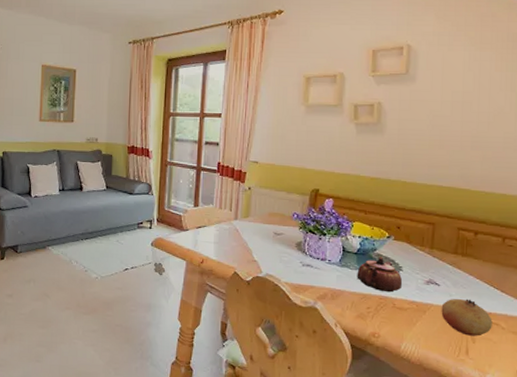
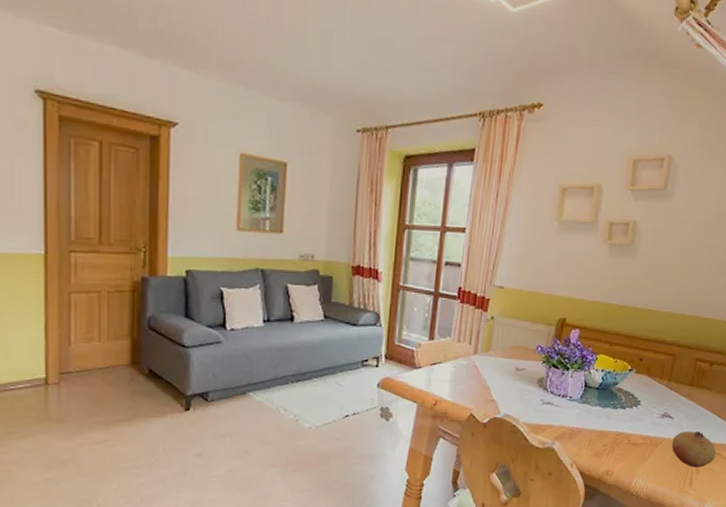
teapot: present [357,257,403,293] -> none [596,391,640,428]

